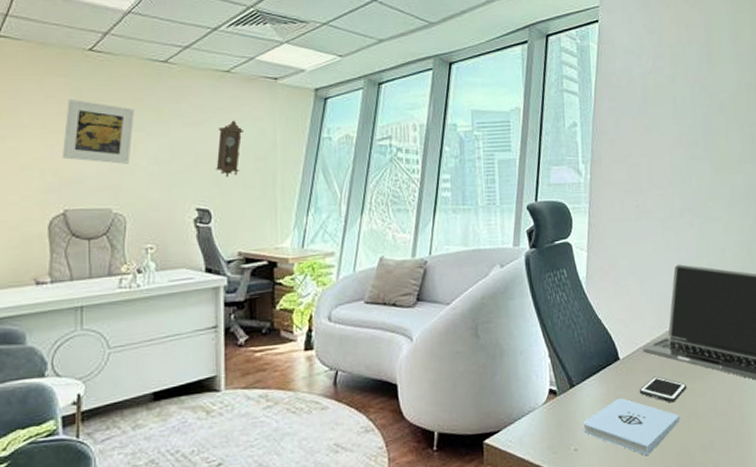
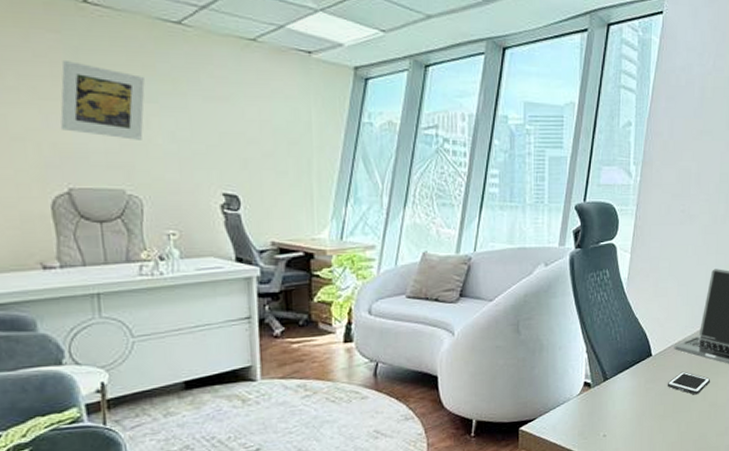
pendulum clock: present [216,120,245,177] -> none [243,97,275,161]
notepad: present [582,398,681,456] -> none [612,390,702,441]

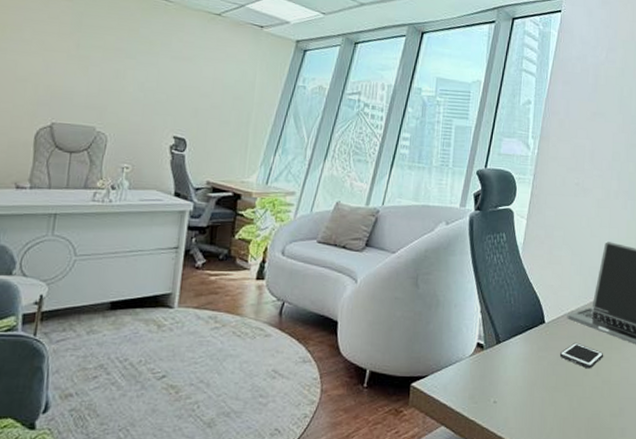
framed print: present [60,61,145,140] -> none [57,22,129,88]

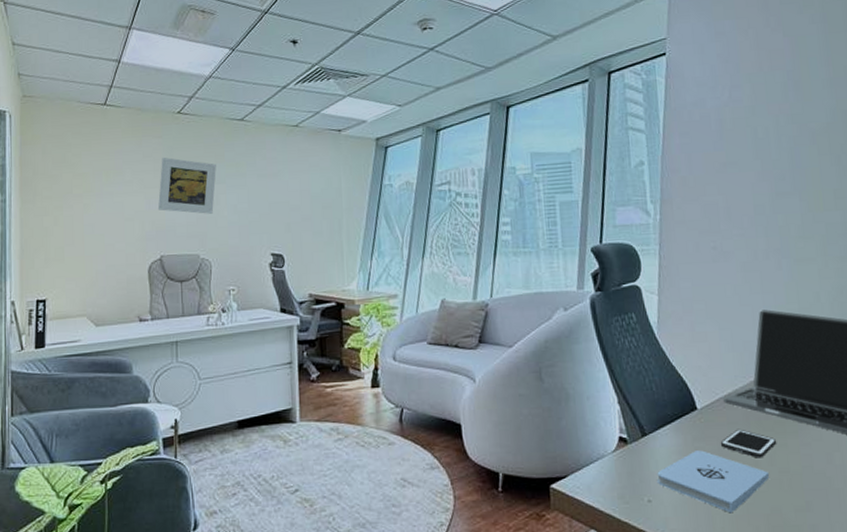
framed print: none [57,22,129,88] -> present [158,157,216,214]
notepad: none [503,359,595,416] -> present [656,450,770,514]

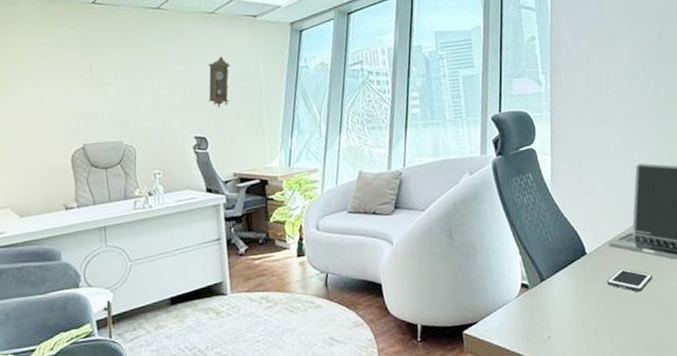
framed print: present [158,157,216,214] -> none [77,47,135,102]
pendulum clock: none [288,171,312,224] -> present [208,56,231,108]
notepad: present [656,450,770,514] -> none [554,289,648,342]

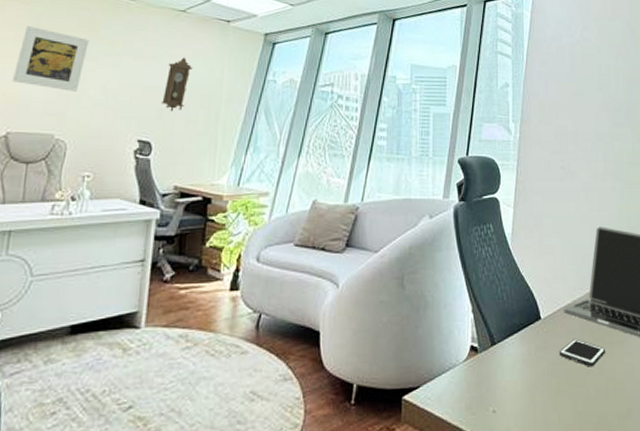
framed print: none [77,47,135,102] -> present [13,26,89,92]

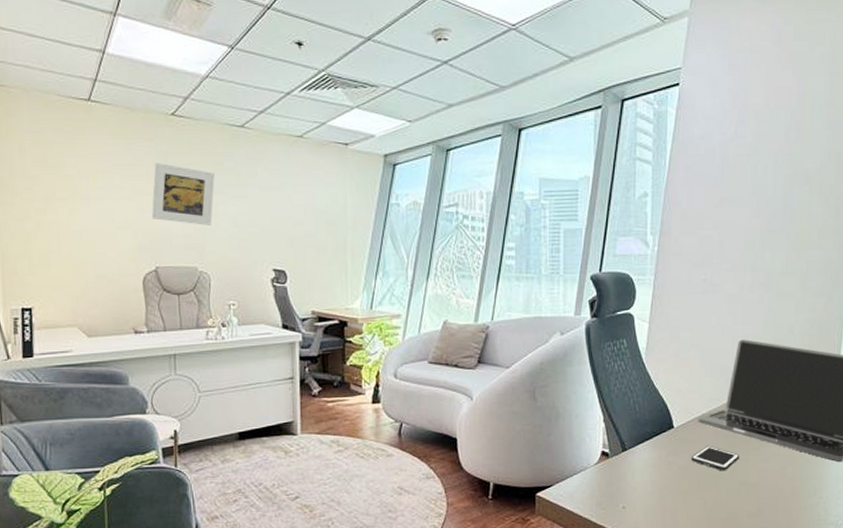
pendulum clock: present [162,57,194,112] -> none [291,185,317,240]

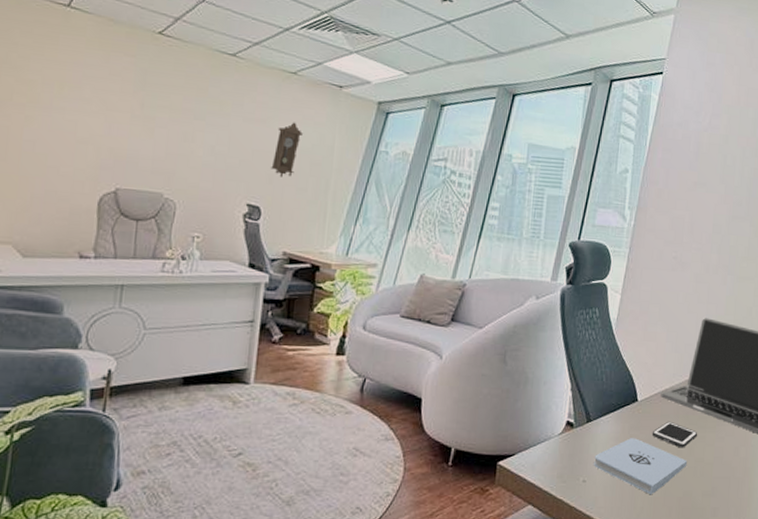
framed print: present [152,163,215,226] -> none [120,80,197,151]
pendulum clock: none [291,185,317,240] -> present [271,122,304,177]
notepad: none [631,464,731,518] -> present [593,438,688,495]

